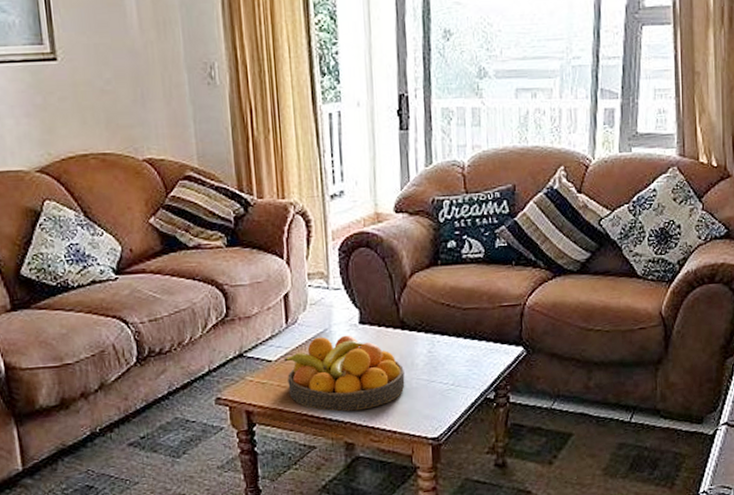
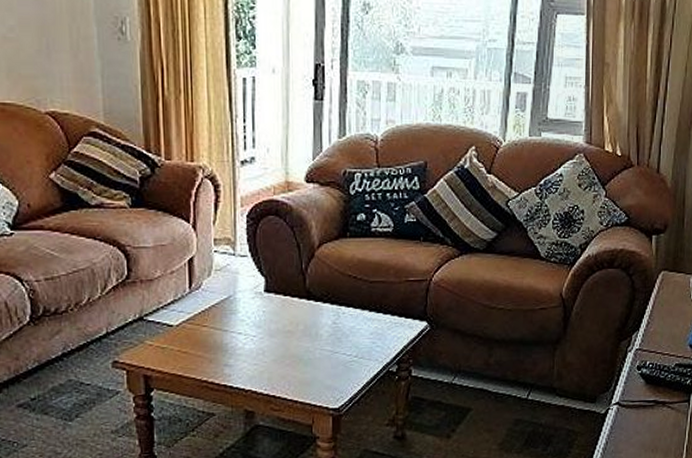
fruit bowl: present [283,335,405,412] -> none [185,302,308,379]

